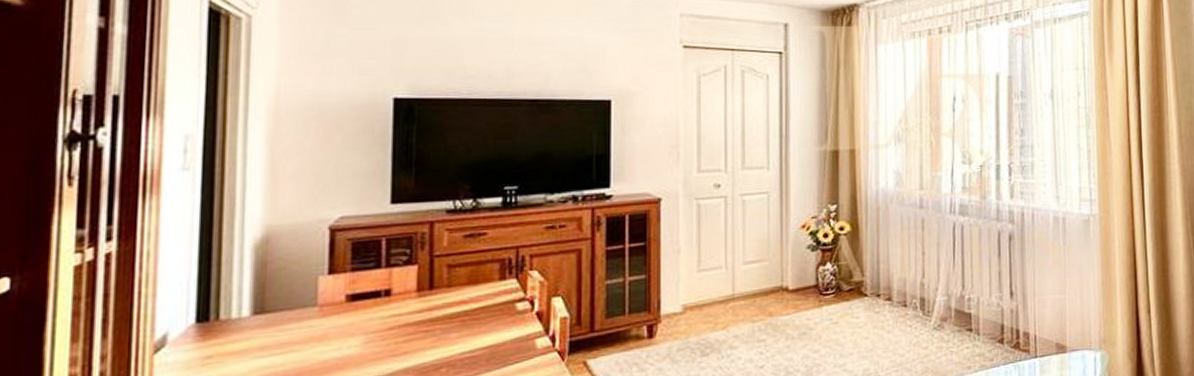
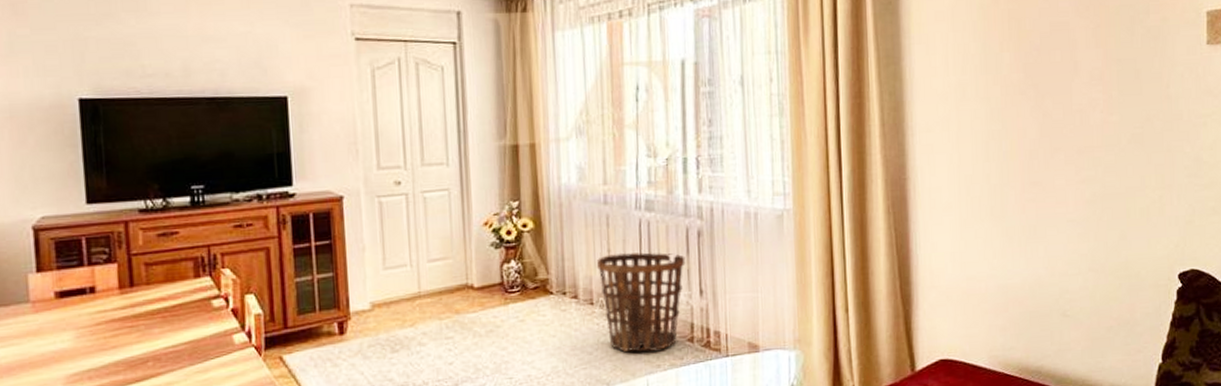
basket: none [910,255,997,354] -> present [596,252,686,352]

